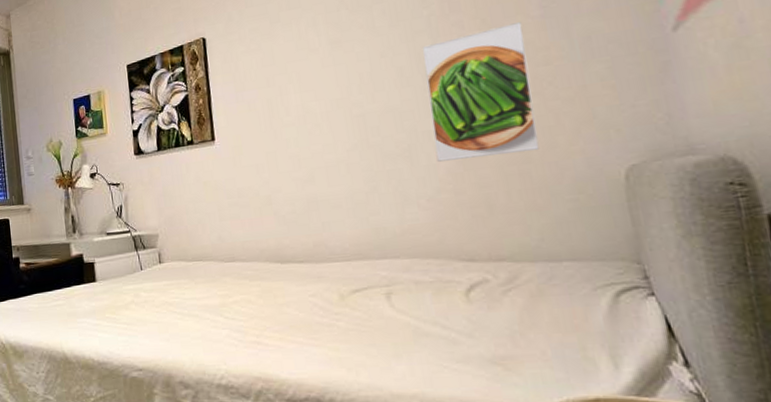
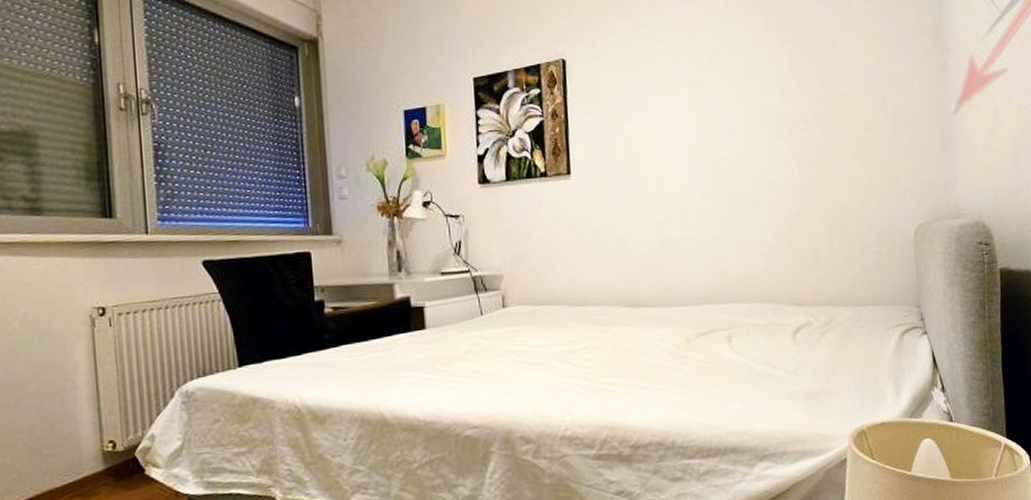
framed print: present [422,22,540,162] -> none [771,89,857,212]

